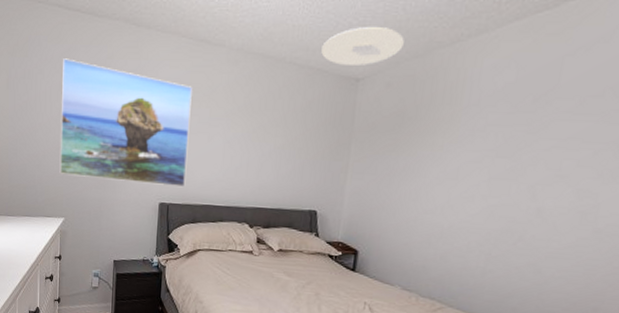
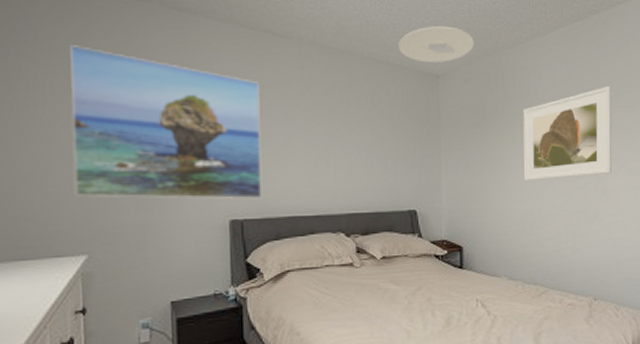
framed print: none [437,89,575,194] -> present [523,85,612,182]

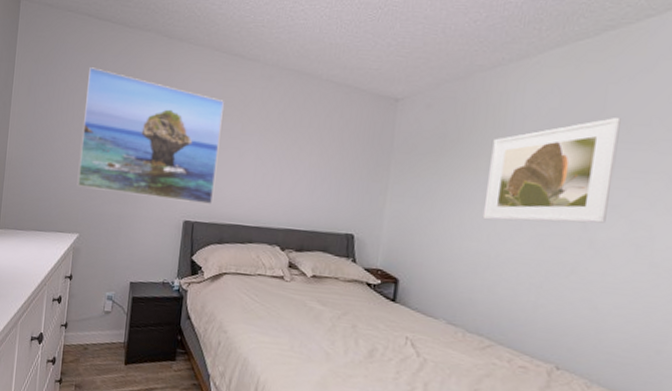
ceiling light: present [399,25,474,63] -> none [359,47,444,86]

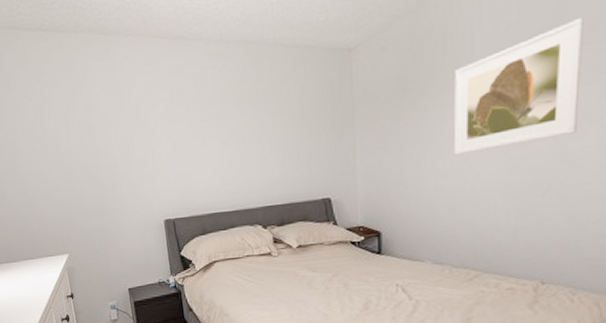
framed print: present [77,67,224,204] -> none [33,84,188,209]

